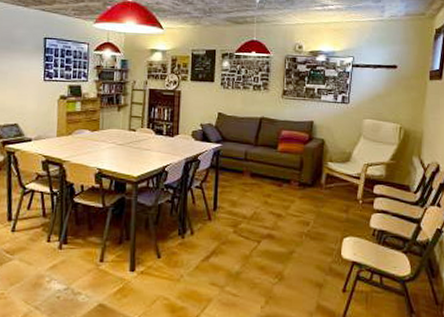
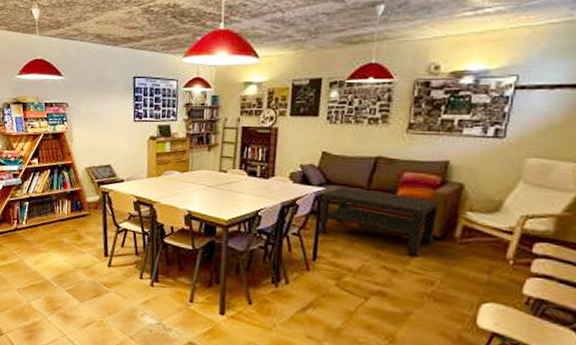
coffee table: none [215,143,309,201] -> present [316,186,439,256]

